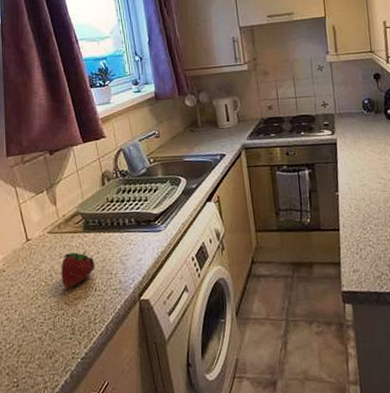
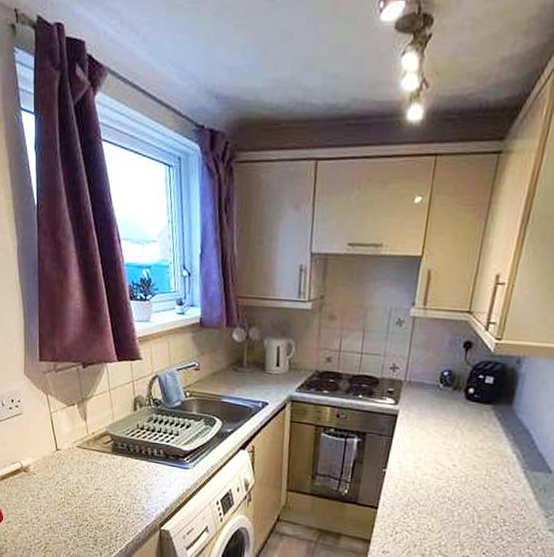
fruit: present [61,250,95,289] -> none [87,470,121,504]

